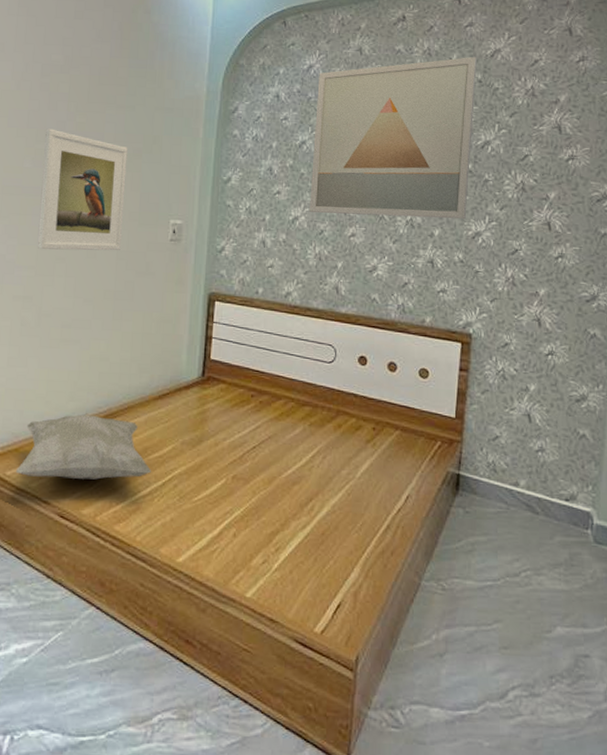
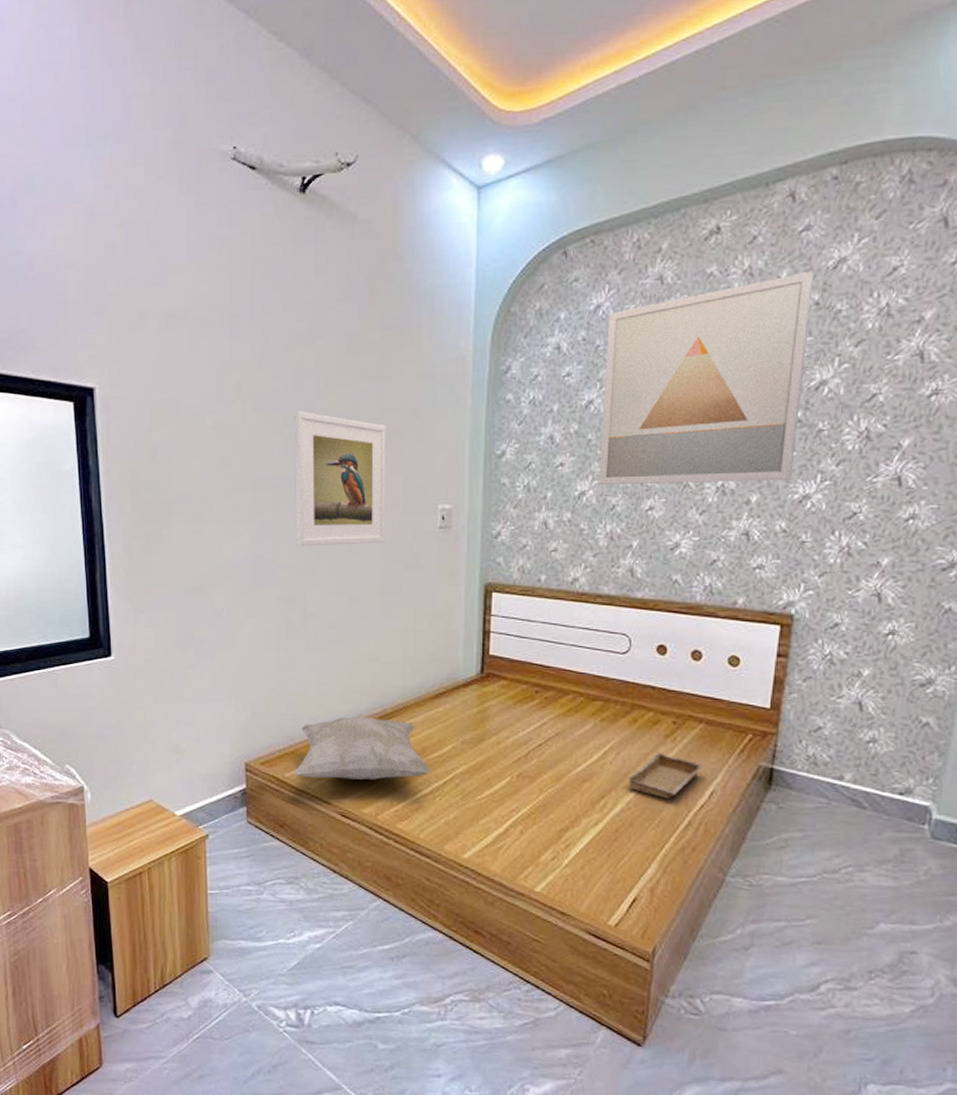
tray: none [332,456,400,503] -> present [627,752,704,799]

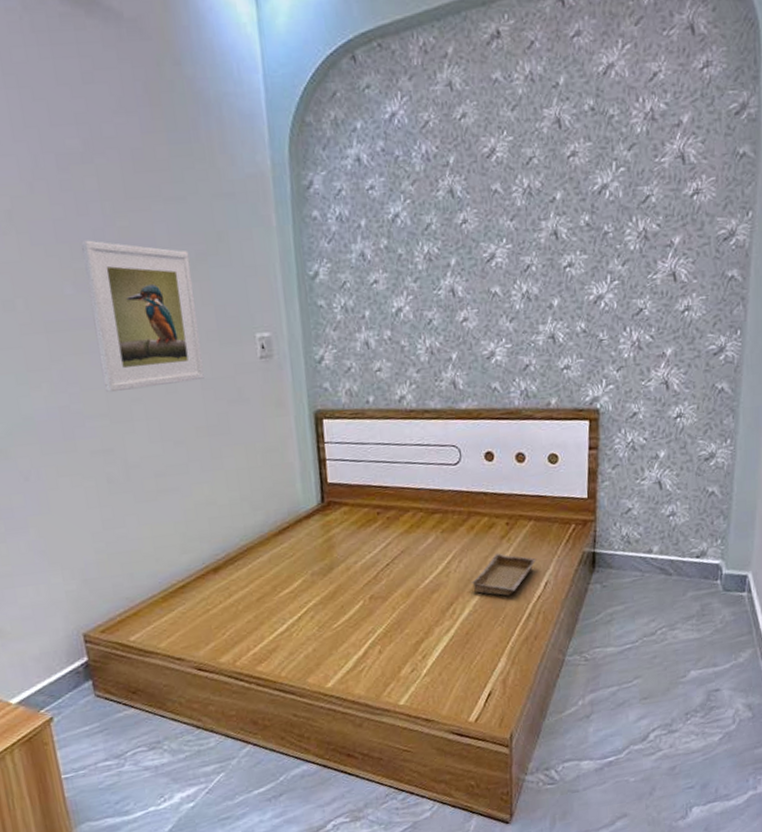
decorative pillow: present [293,716,431,780] -> none [139,562,284,638]
wall art: present [599,271,814,486] -> none [404,76,588,301]

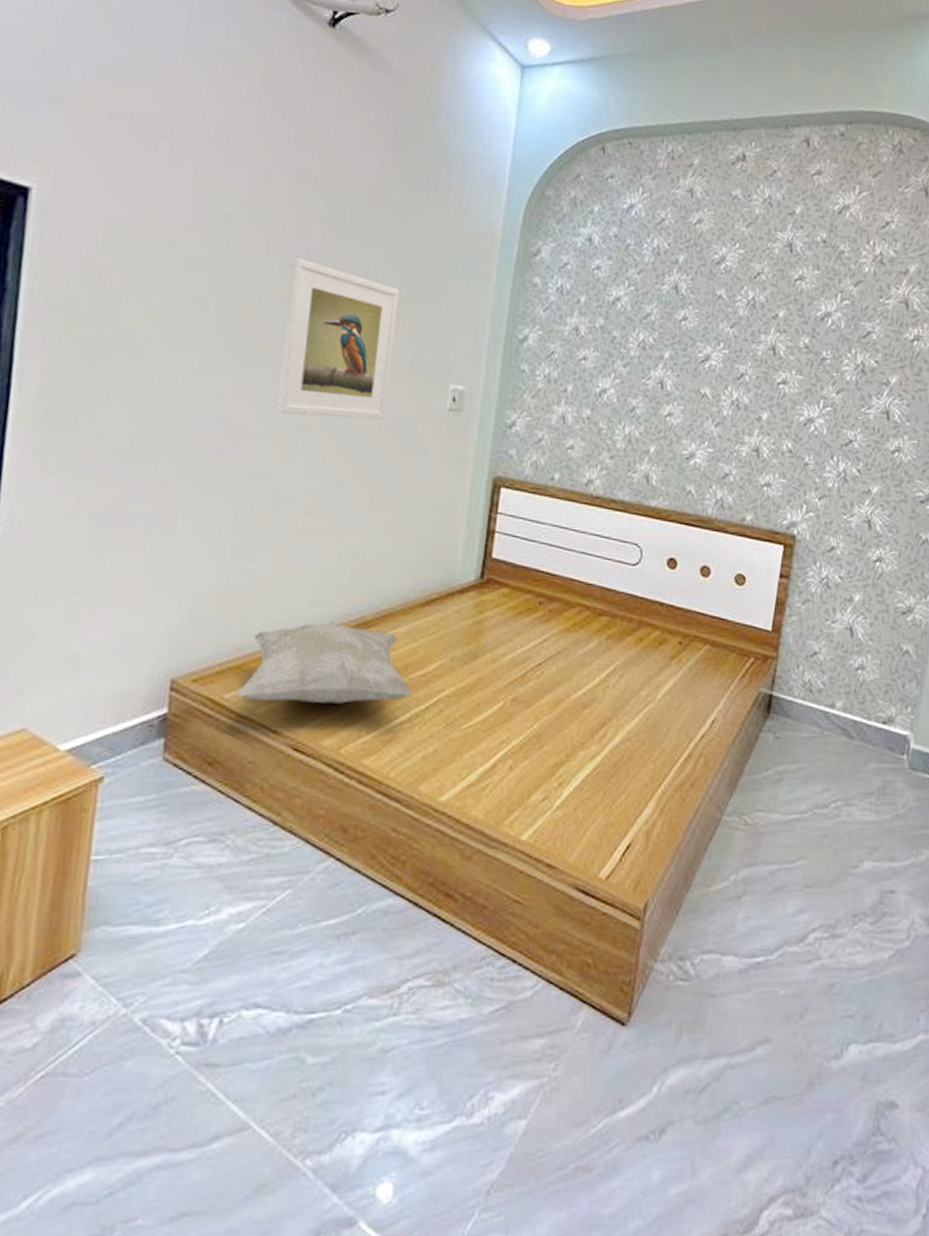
decorative pillow: none [139,562,284,638] -> present [236,623,412,704]
tray: present [471,553,537,596] -> none [629,675,707,728]

